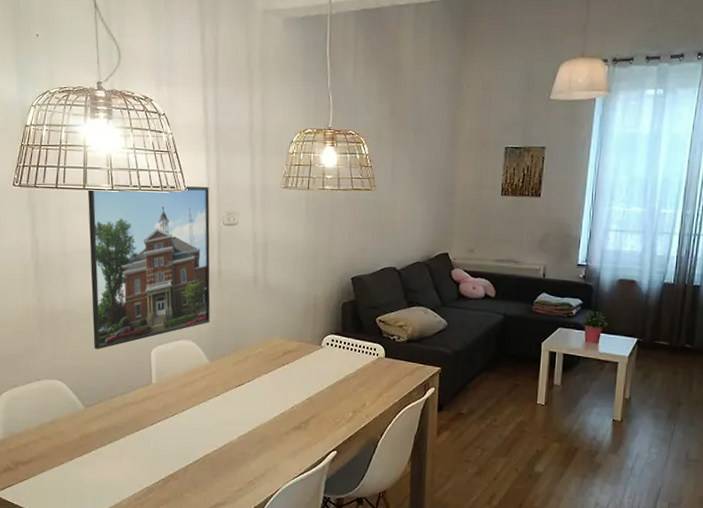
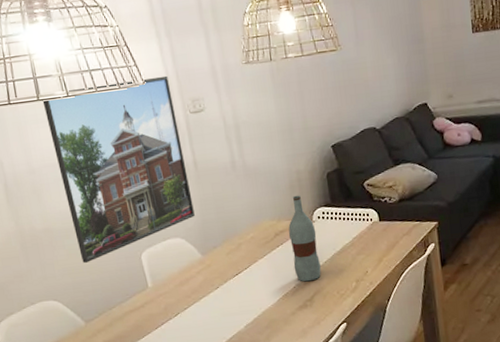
bottle: none [295,319,323,405] -> present [288,195,321,282]

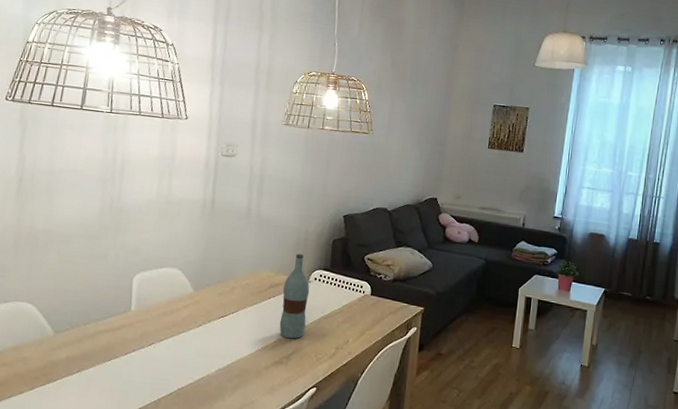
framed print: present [42,75,195,264] -> none [72,108,211,273]

